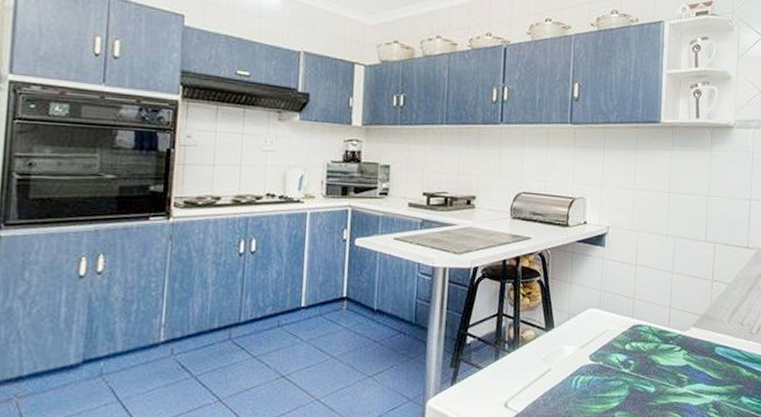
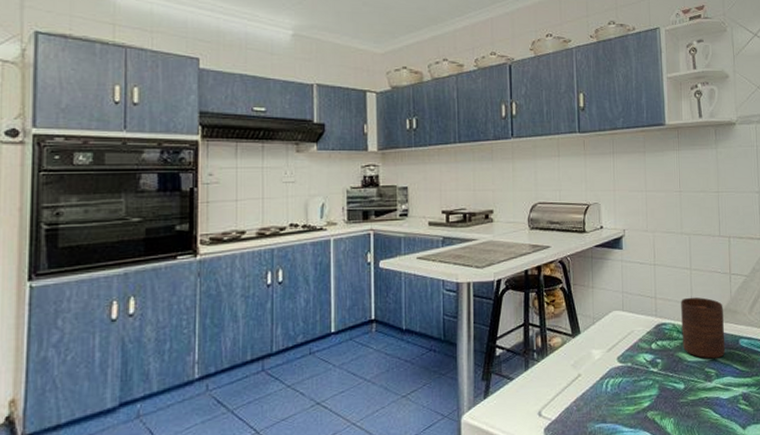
cup: none [657,301,702,364] -> present [681,297,726,359]

